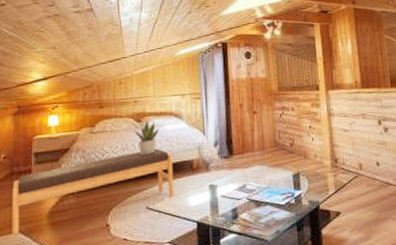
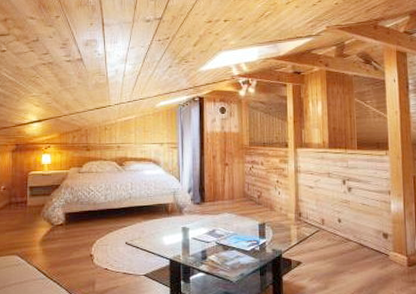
bench: present [12,148,175,236] -> none [10,190,151,258]
potted plant: present [134,119,159,155] -> none [117,164,139,195]

